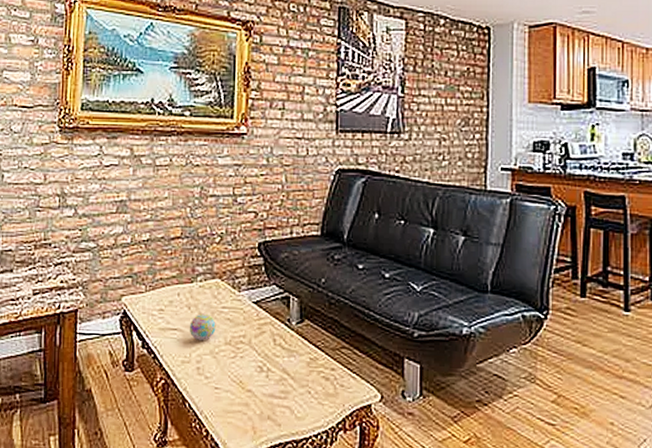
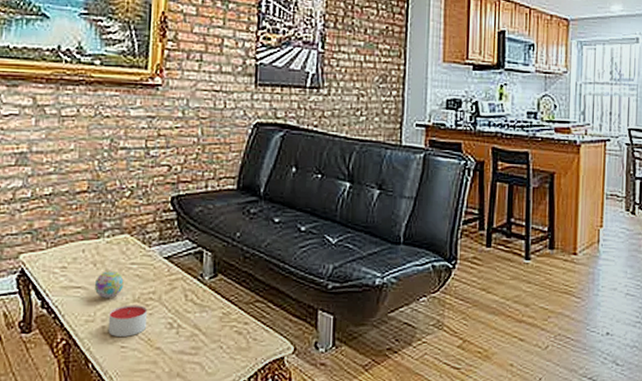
candle: none [202,347,239,378] -> present [108,305,148,337]

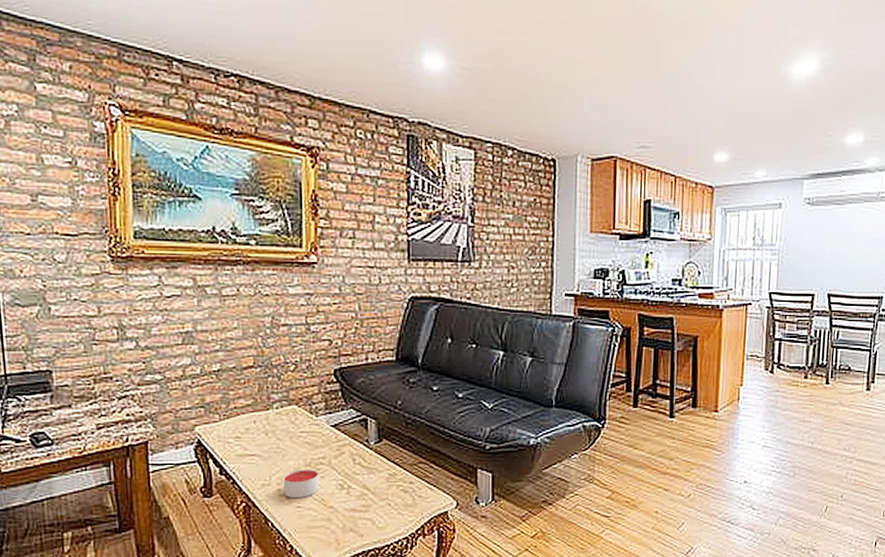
decorative ball: present [95,270,124,298] -> none [268,439,295,464]

